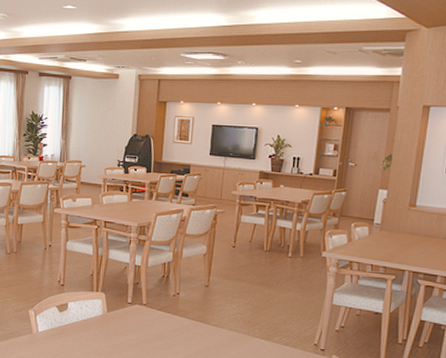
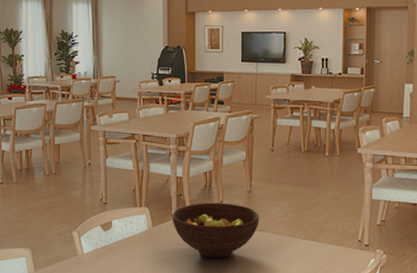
fruit bowl: none [127,293,215,349] -> present [172,203,260,258]

